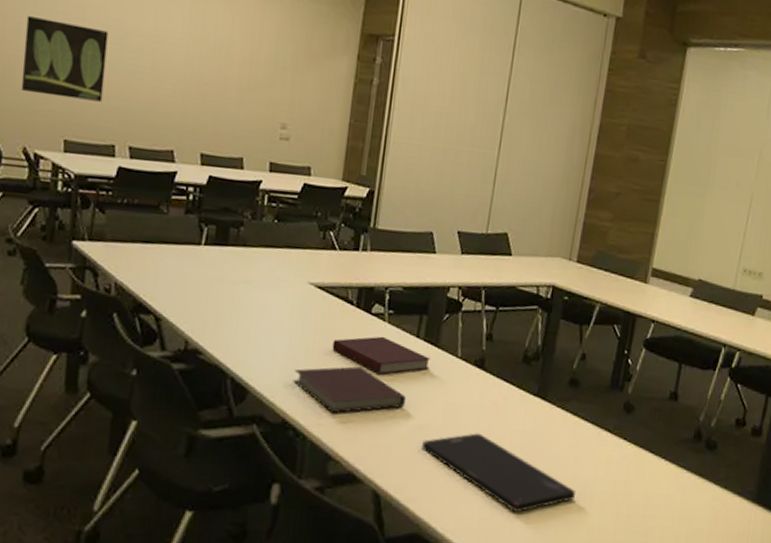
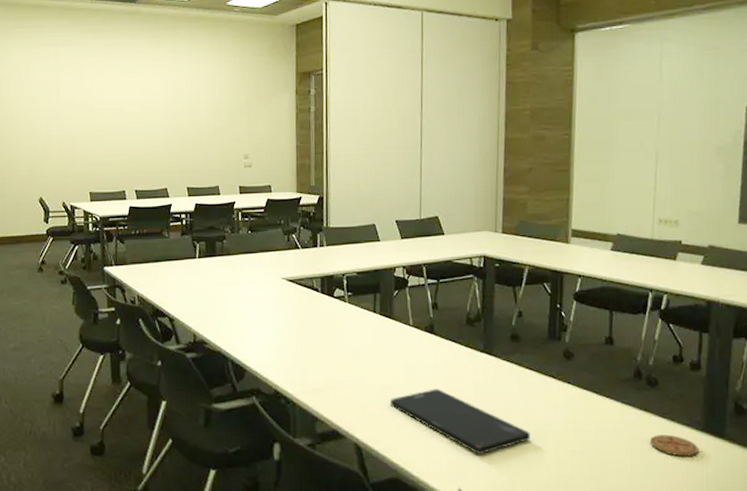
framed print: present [20,15,109,102] -> none [54,104,113,161]
notebook: present [293,366,407,413] -> none [279,342,372,381]
notebook: present [332,336,430,375] -> none [306,315,388,346]
coaster: none [699,503,747,528] -> present [650,435,698,457]

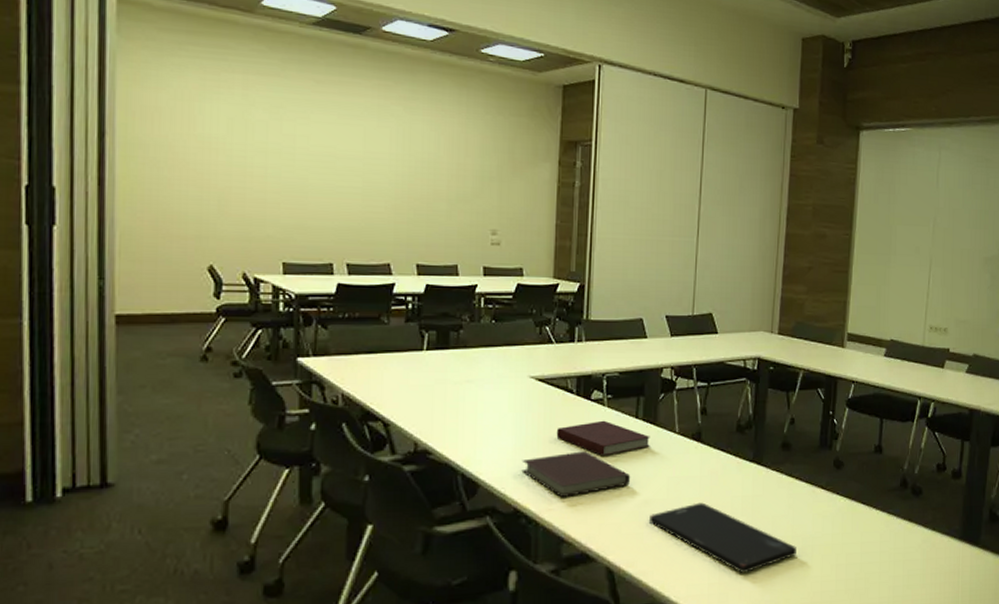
notebook: none [279,342,372,381] -> present [521,451,631,497]
notebook: none [306,315,388,346] -> present [556,420,650,456]
coaster: present [650,435,698,457] -> none [912,544,956,566]

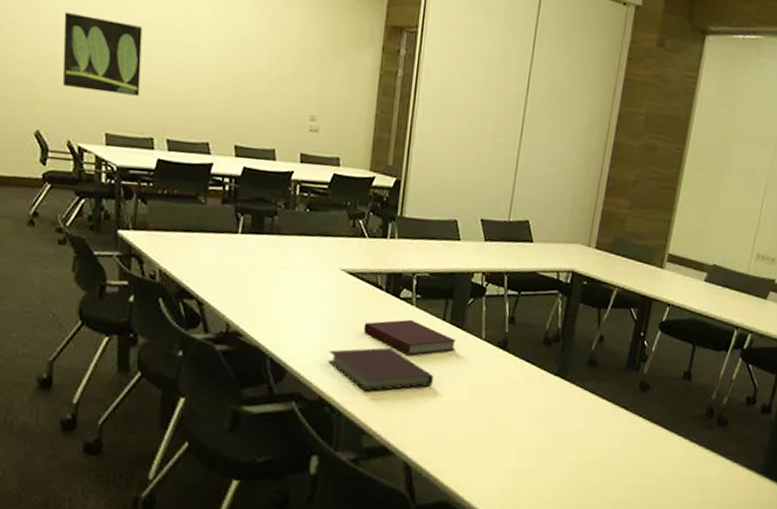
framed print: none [237,148,319,224] -> present [62,11,143,96]
smartphone: present [649,502,796,573] -> none [449,410,593,482]

